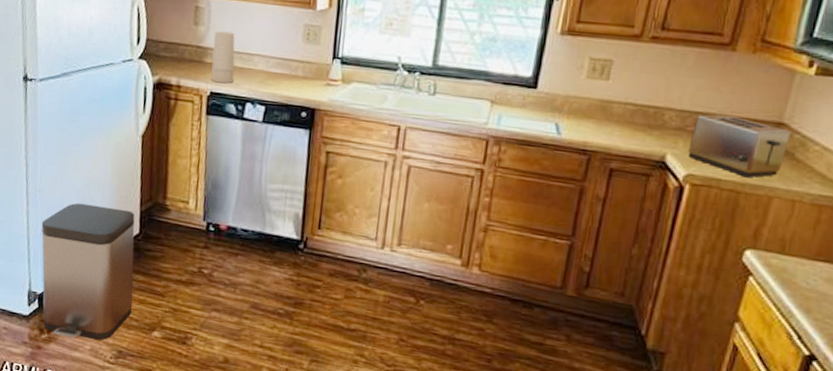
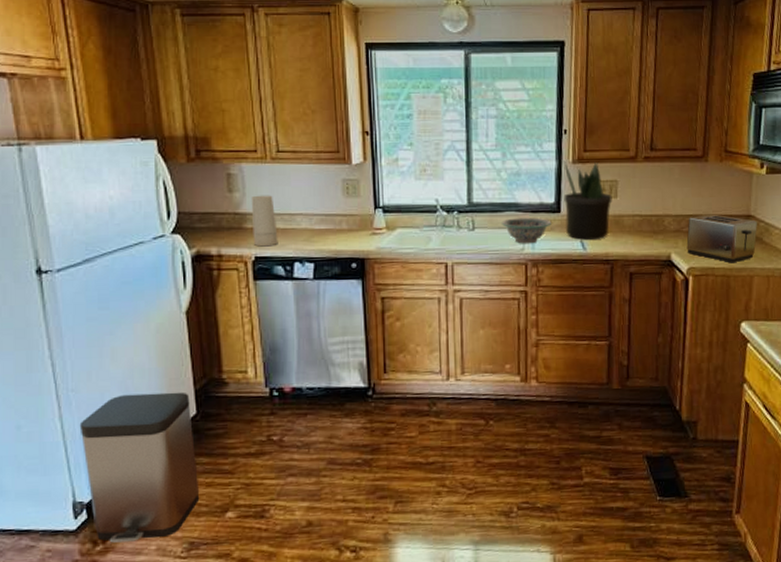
decorative bowl: none [465,87,525,119] -> present [501,217,552,244]
planter: none [539,30,603,125] -> present [563,161,613,240]

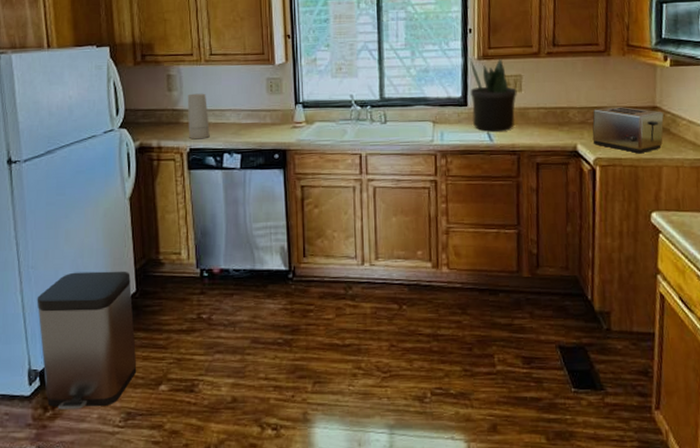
decorative bowl: present [501,217,552,244] -> none [411,111,459,136]

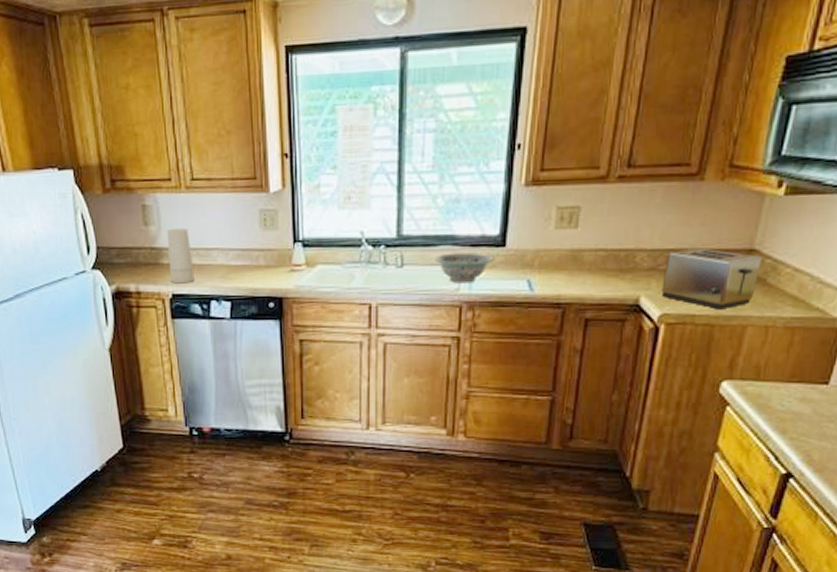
pedal bin: present [37,271,137,411] -> none [22,426,129,558]
decorative bowl: none [411,111,459,136] -> present [434,252,494,284]
planter: present [469,58,517,131] -> none [509,183,572,279]

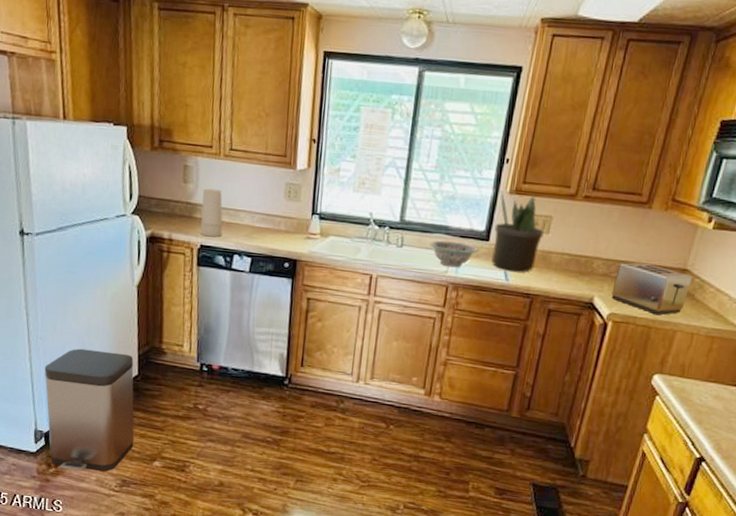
pedal bin: none [22,426,129,558] -> present [44,348,135,472]
planter: none [509,183,572,279] -> present [491,190,544,272]

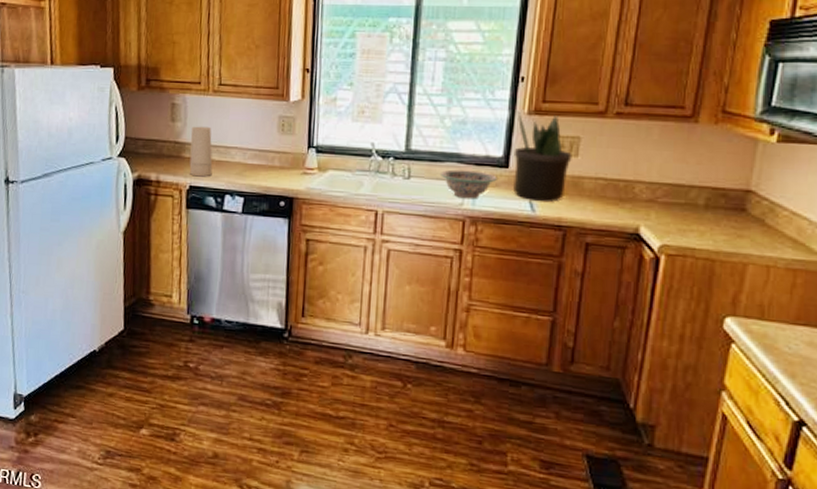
pedal bin: present [44,348,135,472] -> none [25,302,120,441]
toaster: present [611,262,692,315] -> none [660,184,759,246]

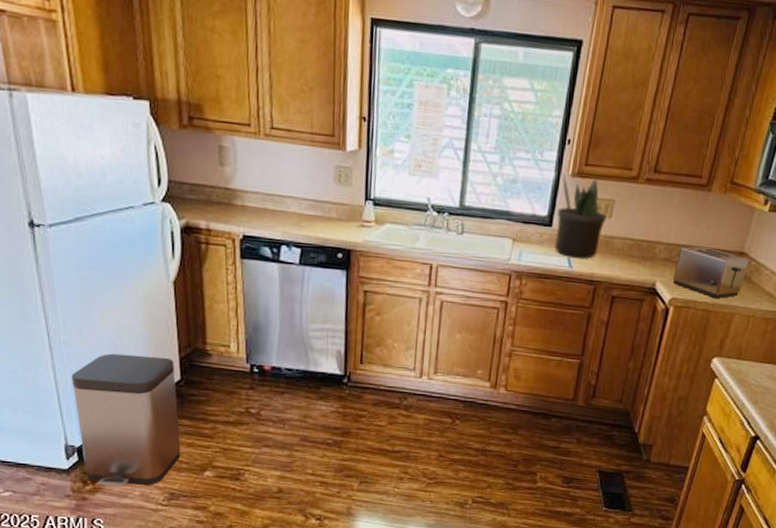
pedal bin: none [25,302,120,441] -> present [71,353,181,487]
canister: present [189,126,213,177] -> none [242,172,267,227]
decorative bowl: present [439,169,497,199] -> none [490,226,542,255]
toaster: none [660,184,759,246] -> present [673,246,749,299]

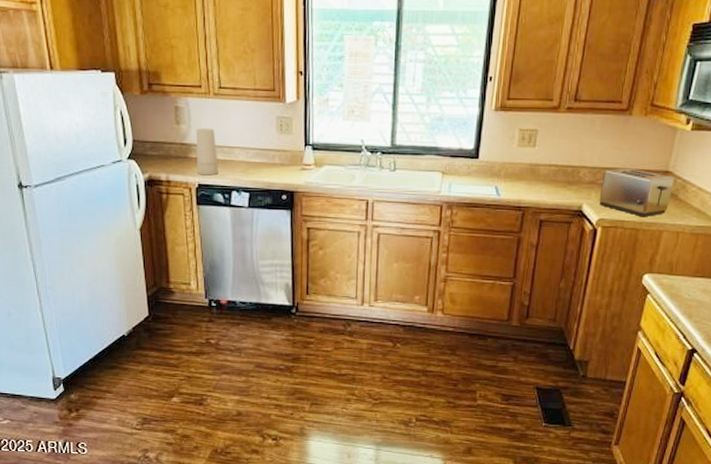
pedal bin: present [71,353,181,487] -> none [56,295,151,414]
canister: none [242,172,267,227] -> present [195,128,218,176]
planter: present [554,173,607,258] -> none [481,108,531,186]

